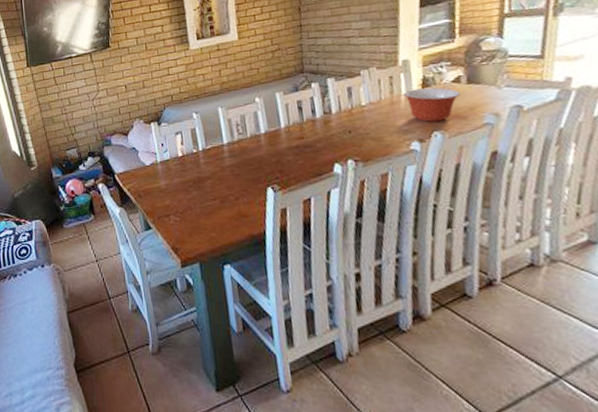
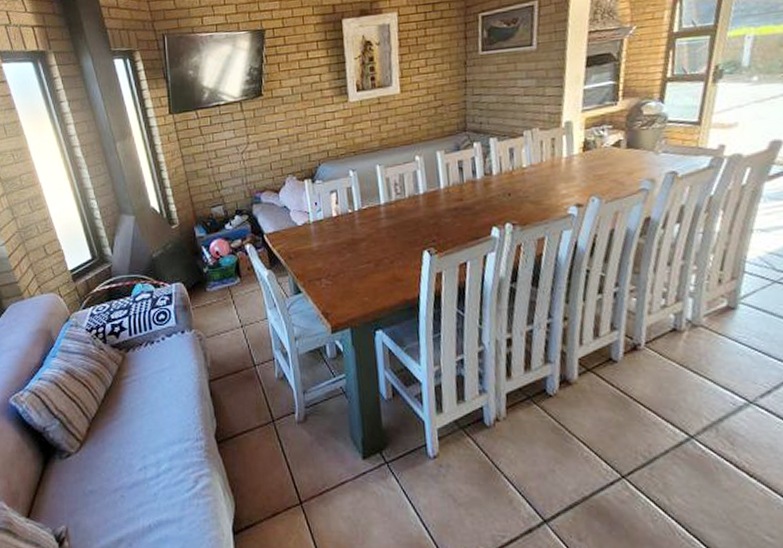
mixing bowl: present [404,87,461,122] -> none [565,151,620,186]

